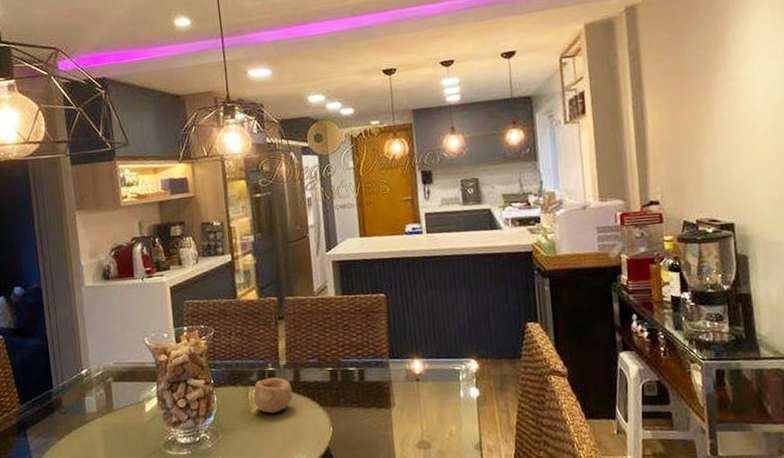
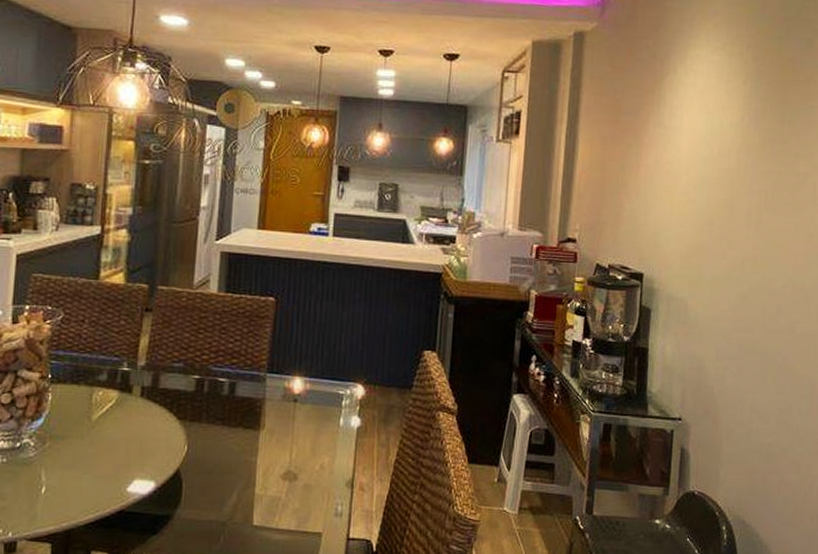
bowl: present [253,377,293,413] -> none [98,379,147,422]

